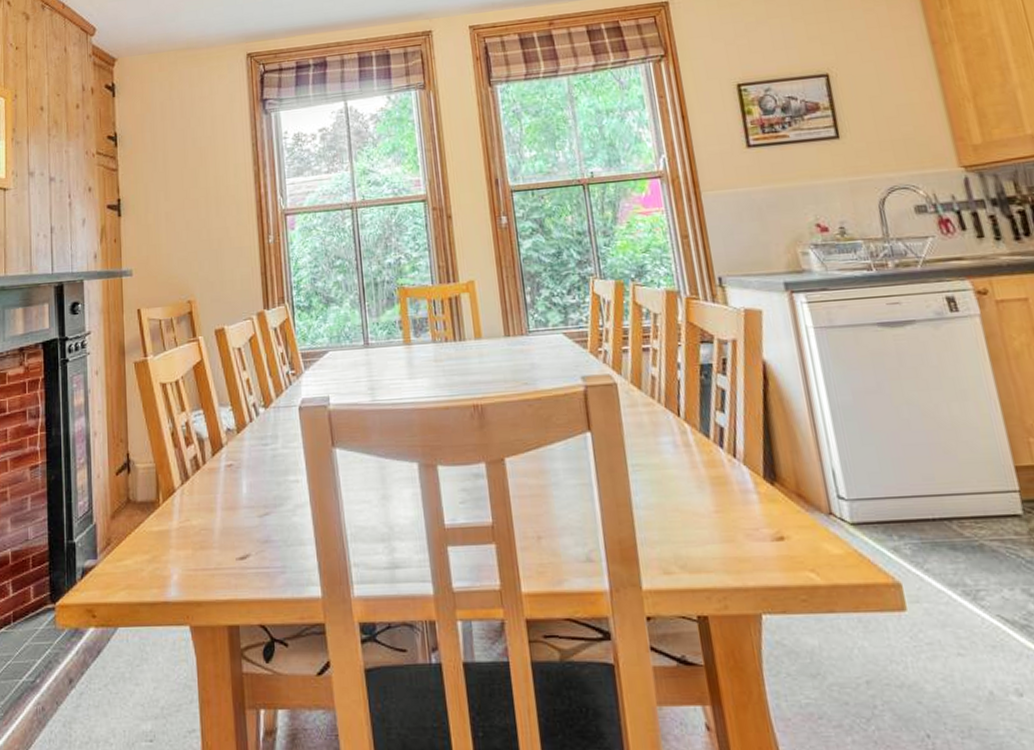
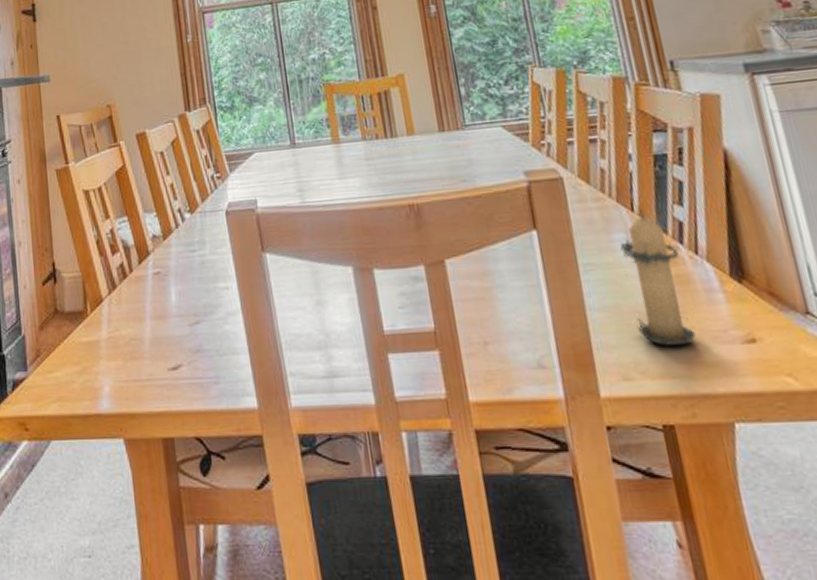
candle: none [665,414,731,543] -> present [619,209,696,347]

